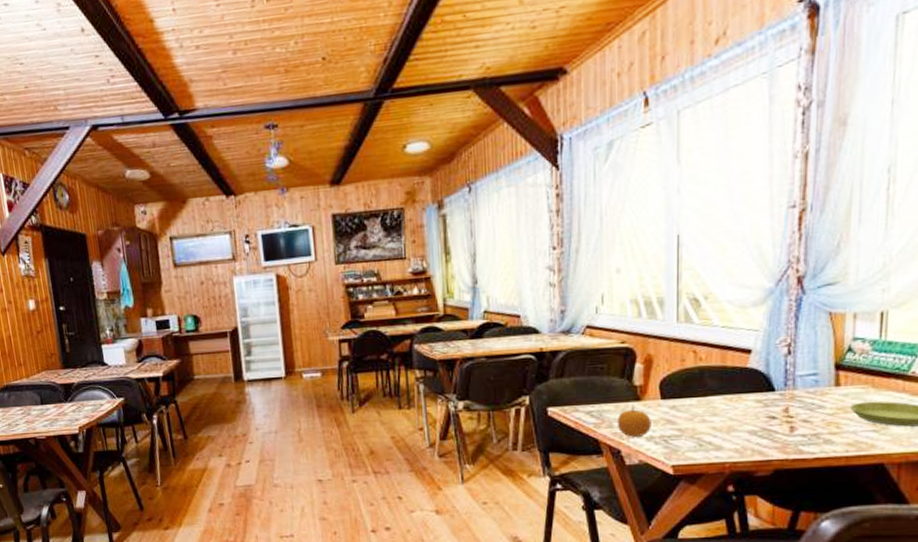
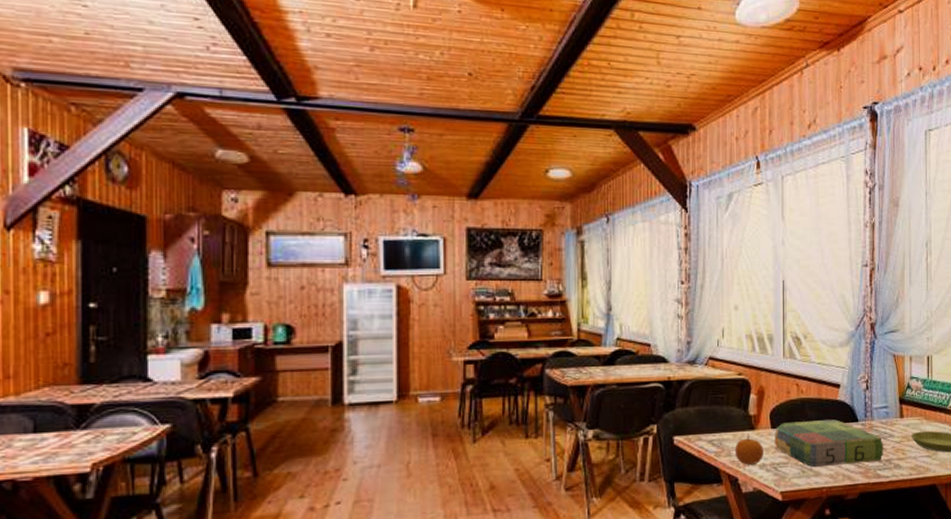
board game: none [665,389,810,440] -> present [775,419,884,467]

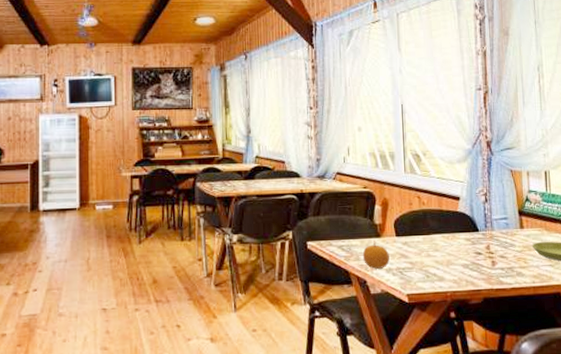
board game: present [775,419,884,467] -> none [399,229,505,272]

